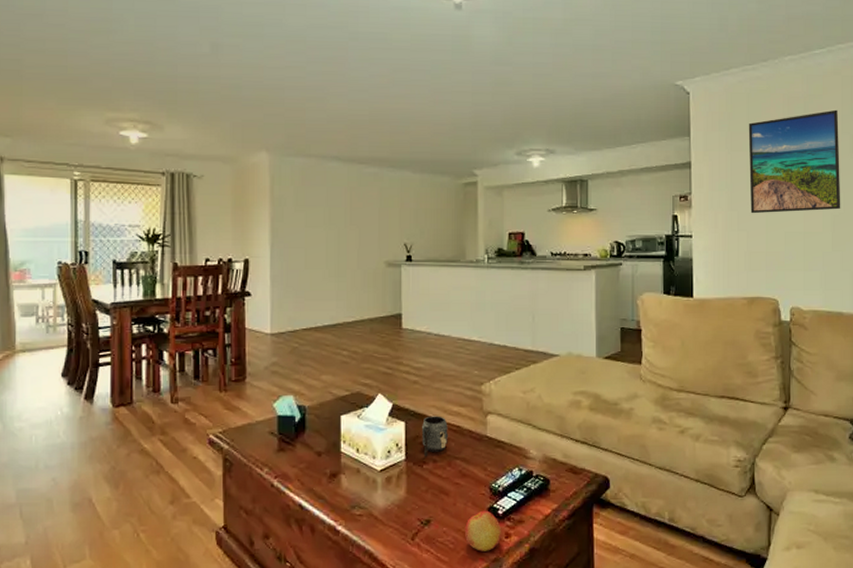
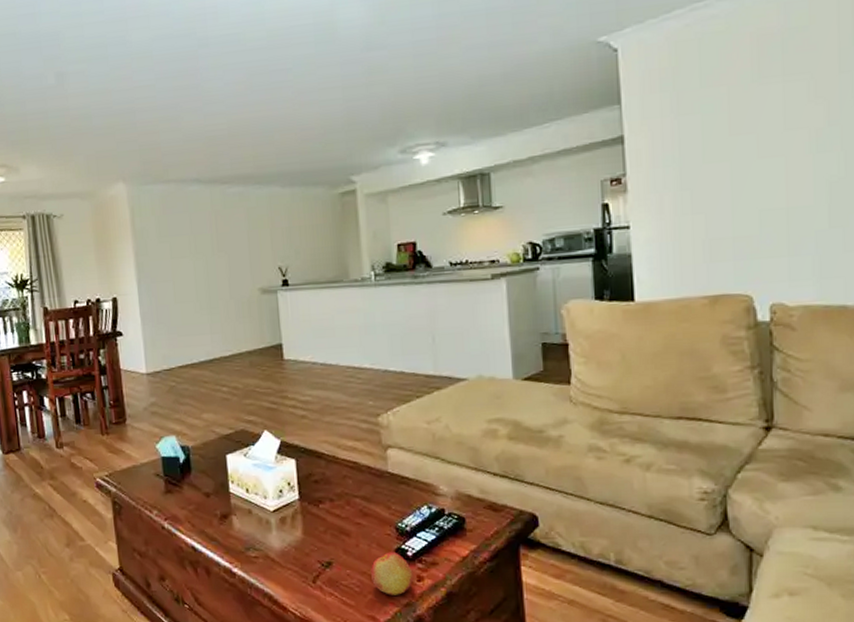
mug: present [422,416,448,456] -> none [314,451,345,495]
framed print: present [748,109,841,214] -> none [701,42,841,192]

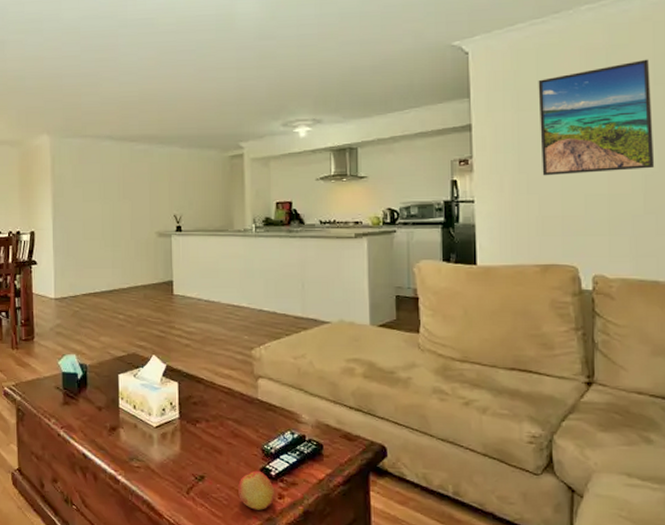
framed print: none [701,42,841,192] -> present [538,59,655,176]

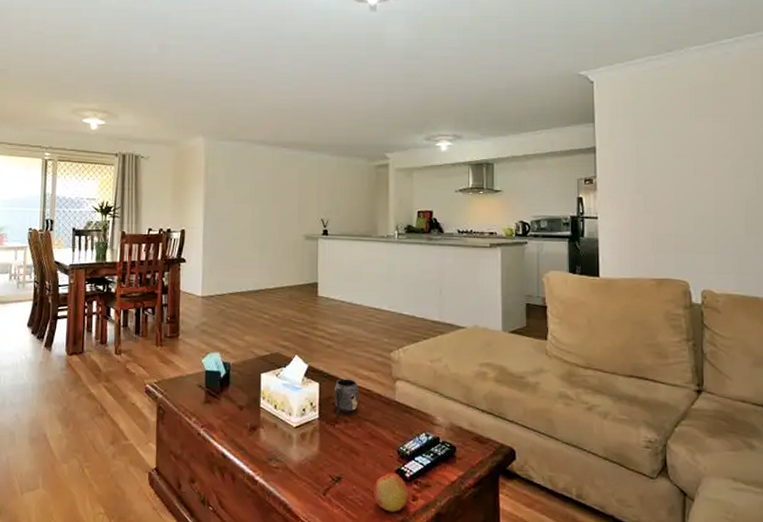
mug: none [195,377,220,415] -> present [335,378,359,416]
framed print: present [538,59,655,176] -> none [654,97,754,197]

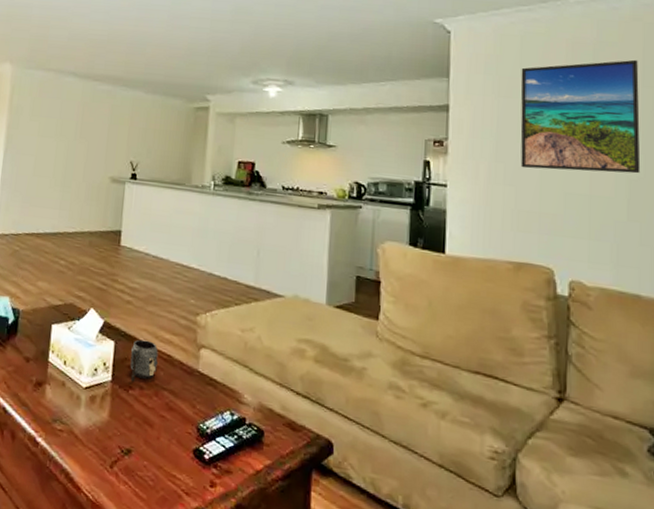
apple: present [374,472,409,512] -> none [166,451,207,498]
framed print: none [654,97,754,197] -> present [520,59,641,174]

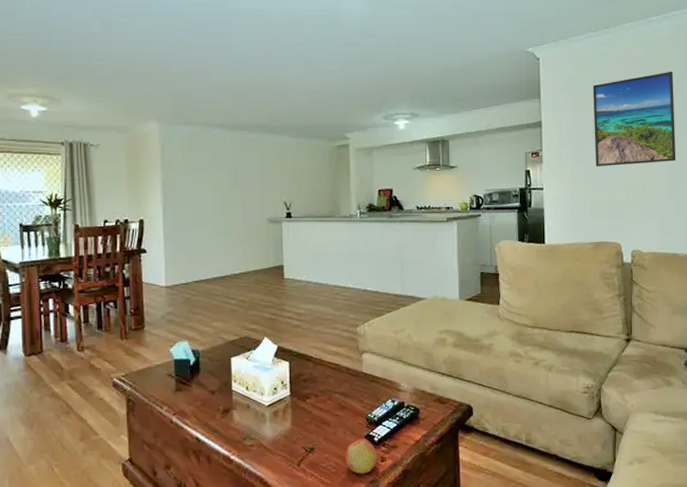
mug: present [130,339,158,381] -> none [304,355,328,392]
apple: none [166,451,207,498] -> present [345,438,378,474]

